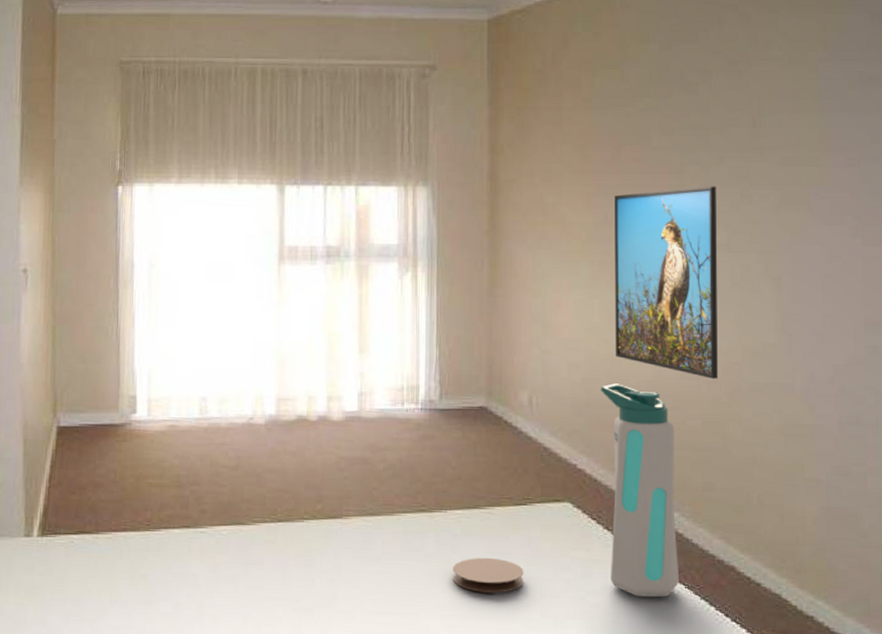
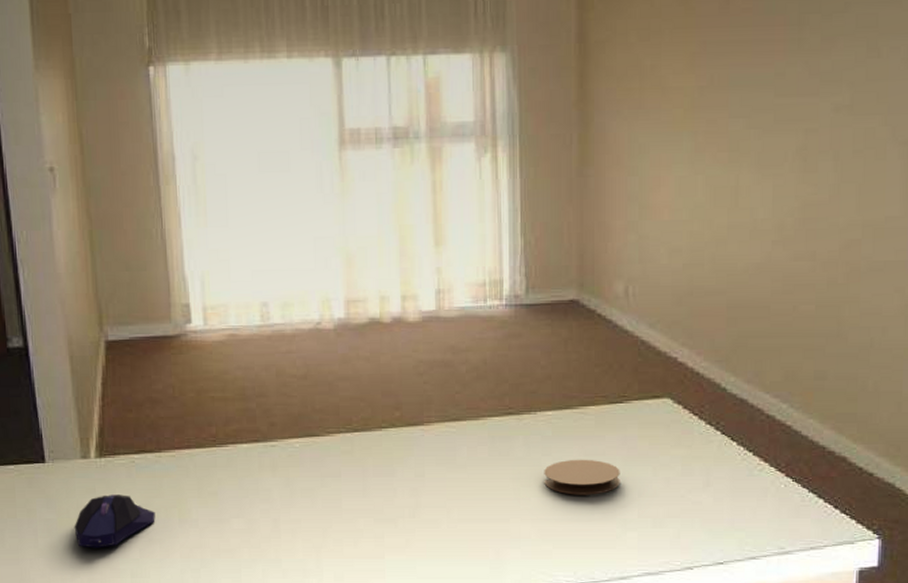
computer mouse: none [11,572,88,626] -> present [74,493,155,548]
water bottle: present [601,383,680,598] -> none [704,268,787,492]
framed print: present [615,186,718,379] -> none [720,38,839,259]

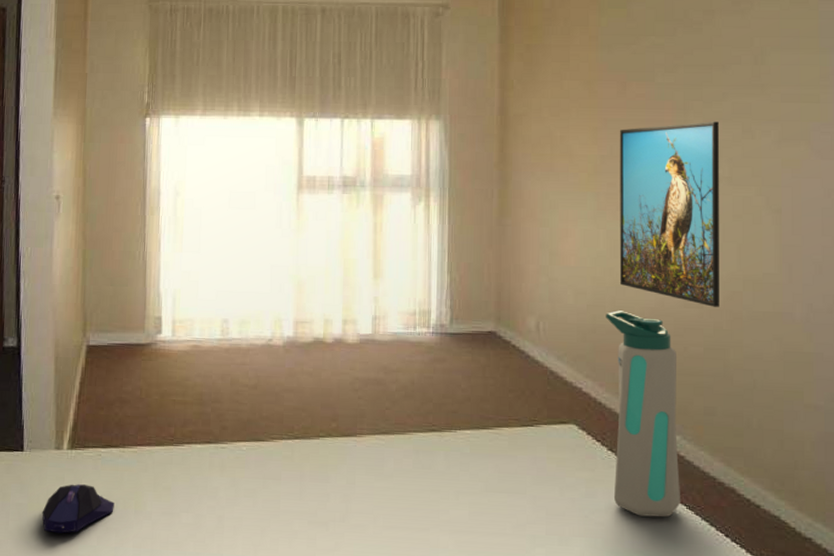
coaster: present [544,459,620,495] -> none [462,476,530,511]
water bottle: none [704,268,787,492] -> present [606,310,681,517]
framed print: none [720,38,839,259] -> present [619,121,719,307]

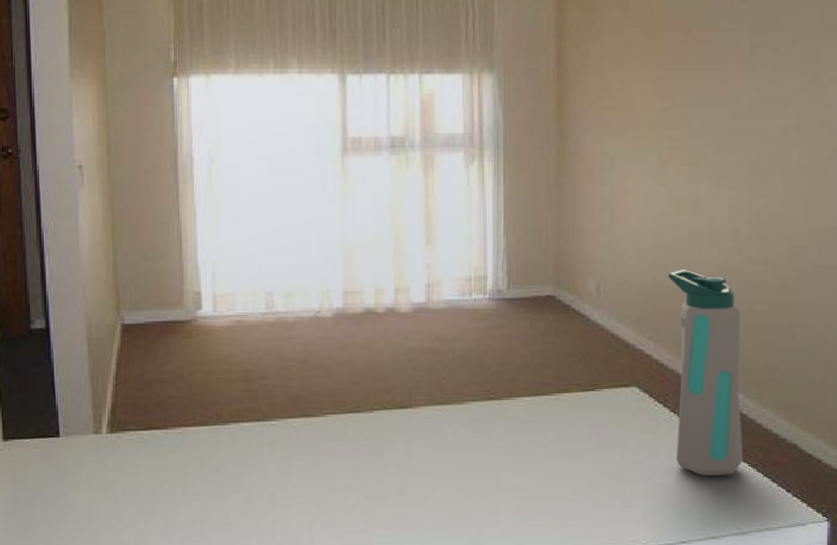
computer mouse: present [42,483,114,534] -> none [83,467,160,520]
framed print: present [619,121,719,307] -> none [682,69,786,263]

